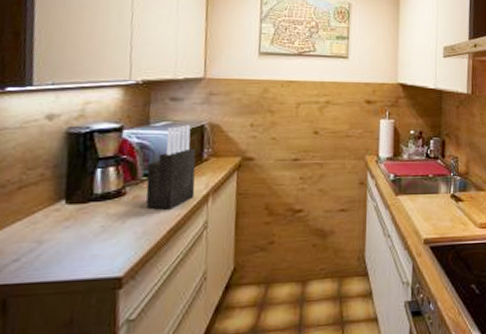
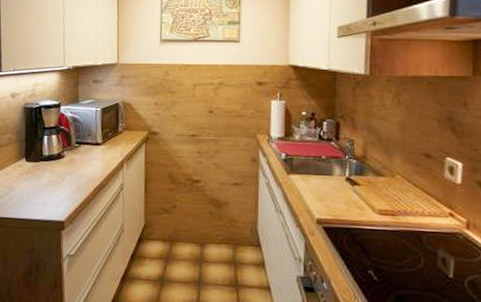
knife block: present [146,125,196,210] -> none [78,103,113,172]

